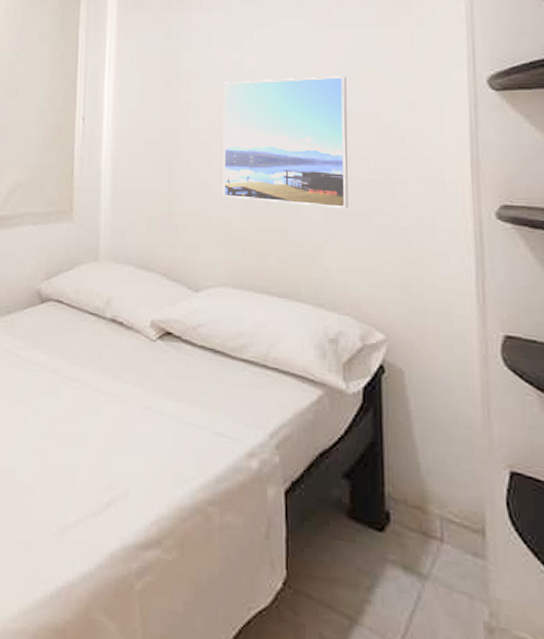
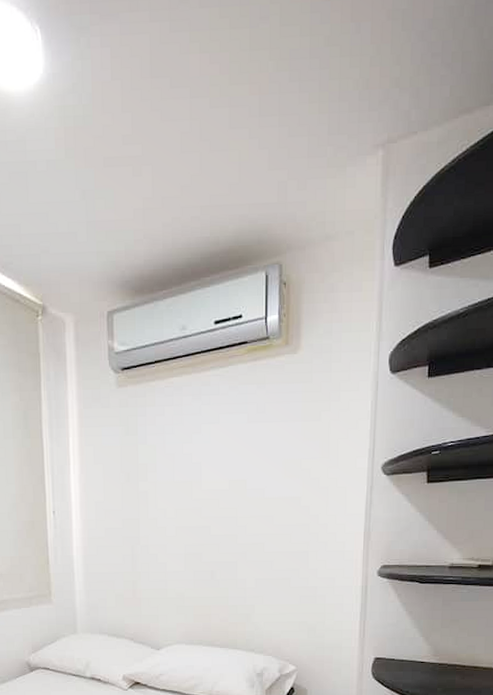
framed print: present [222,76,348,209] -> none [176,466,276,576]

